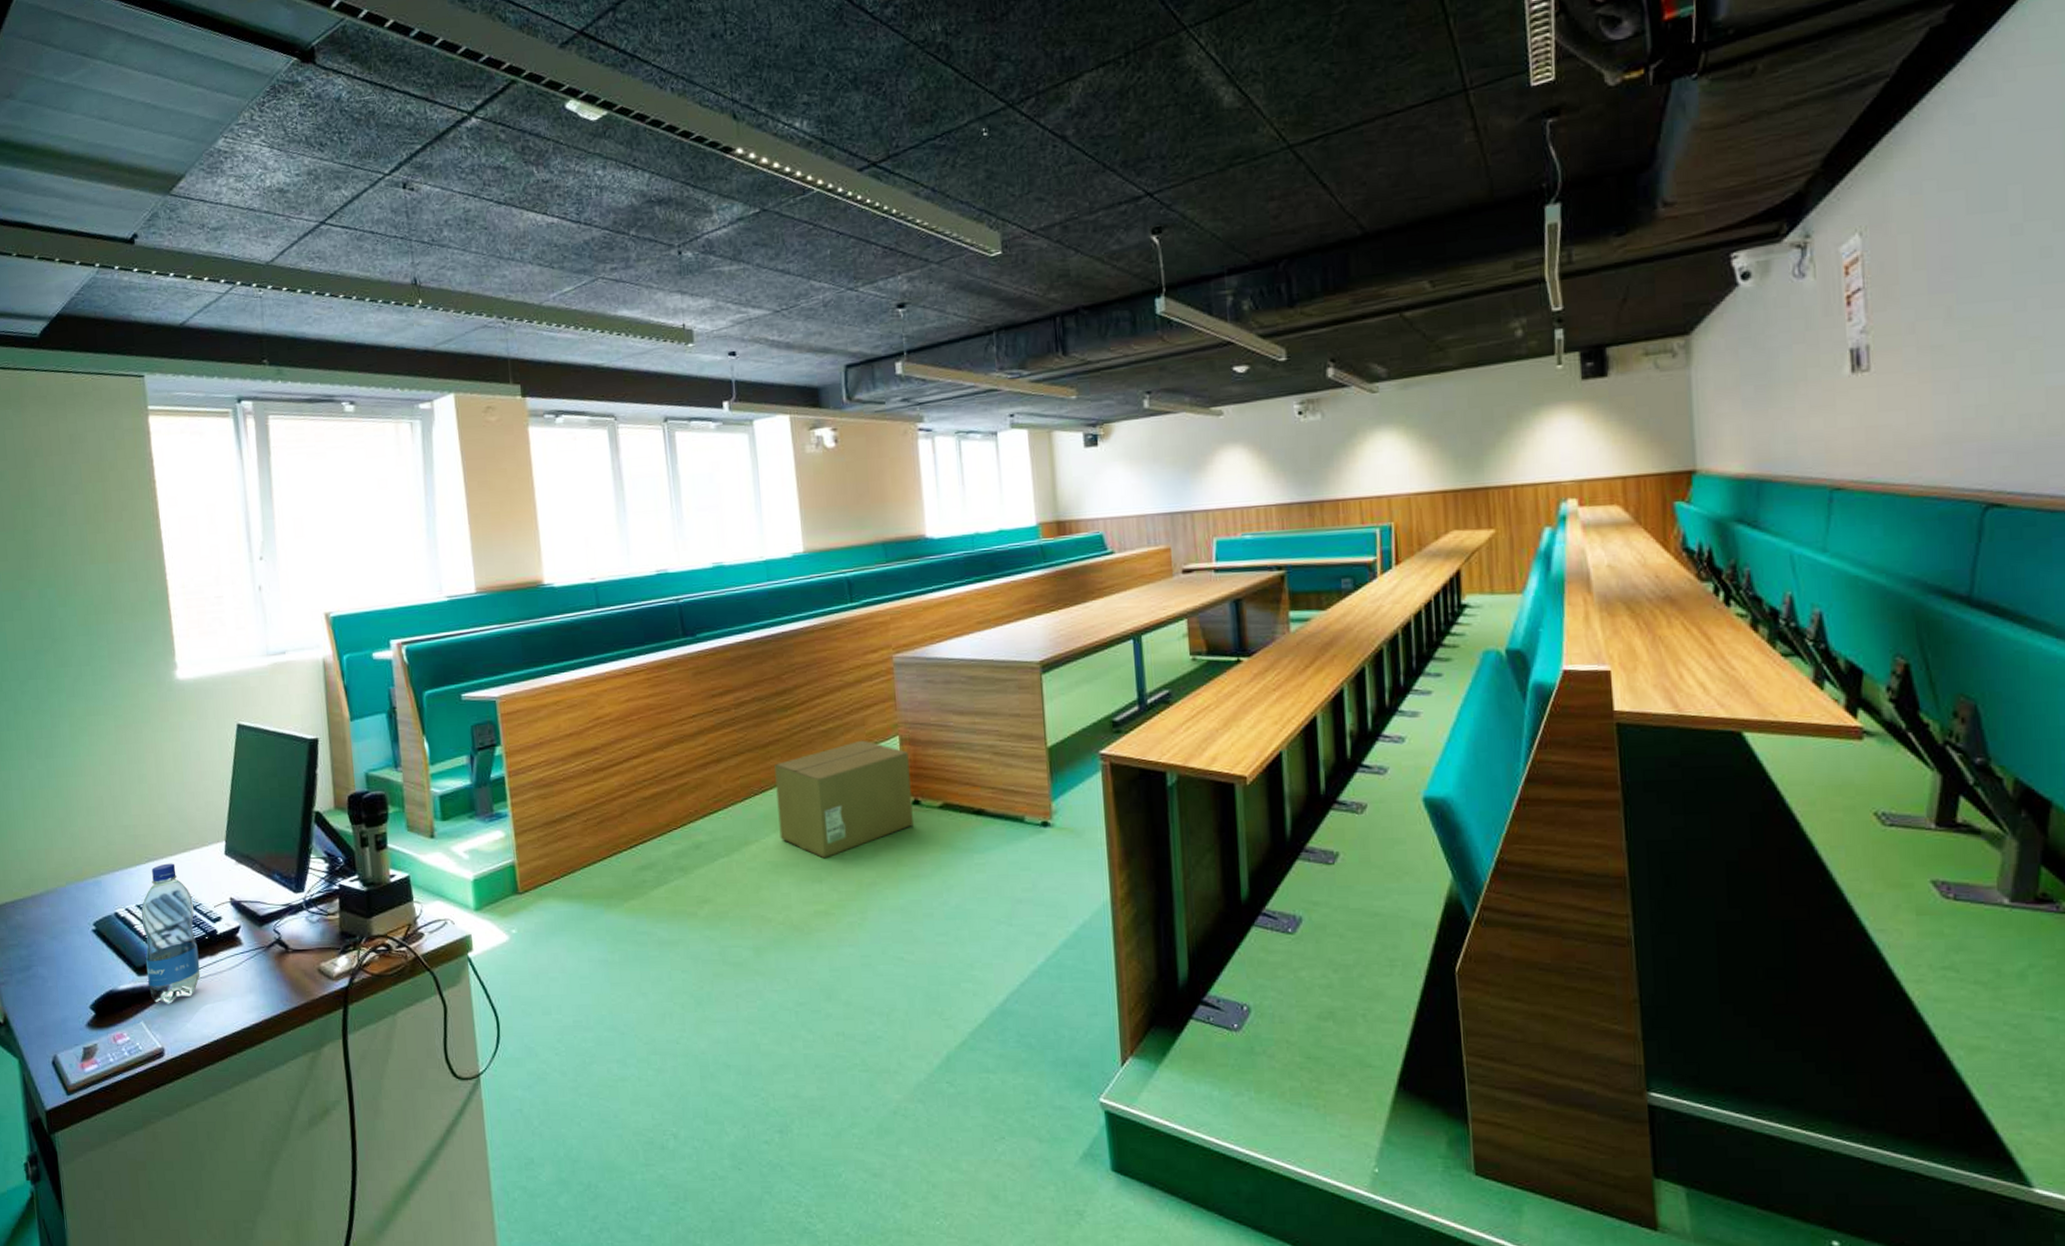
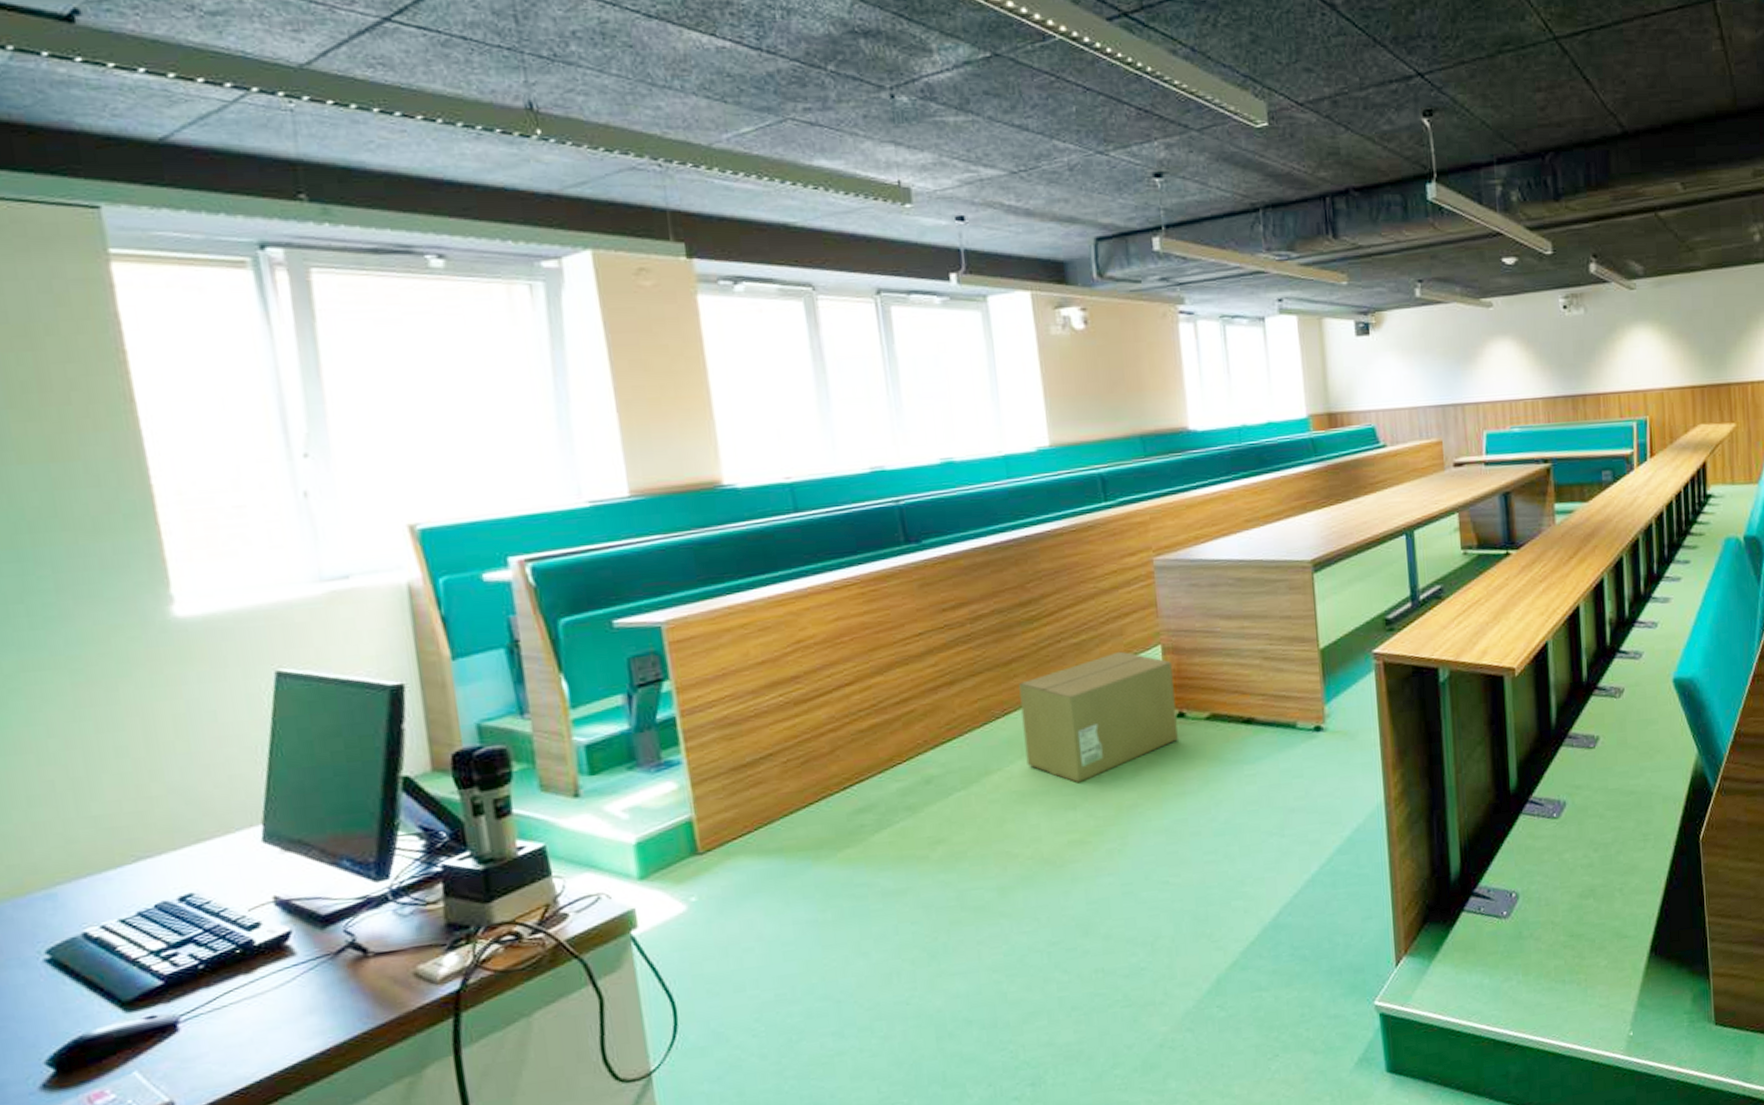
bottle: present [141,863,201,1004] -> none [127,859,230,1044]

